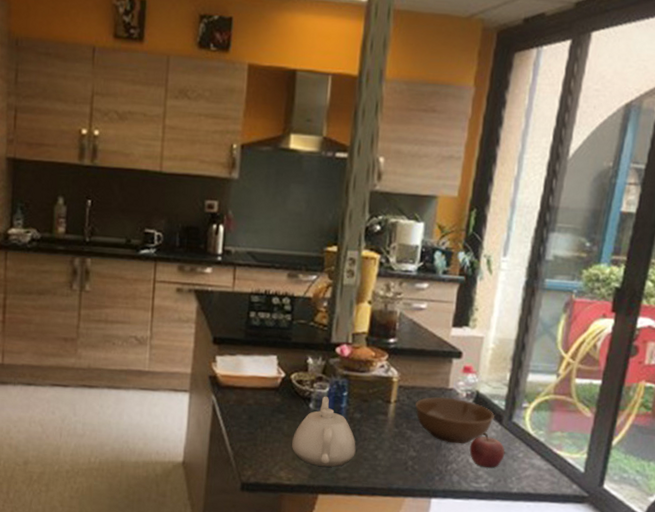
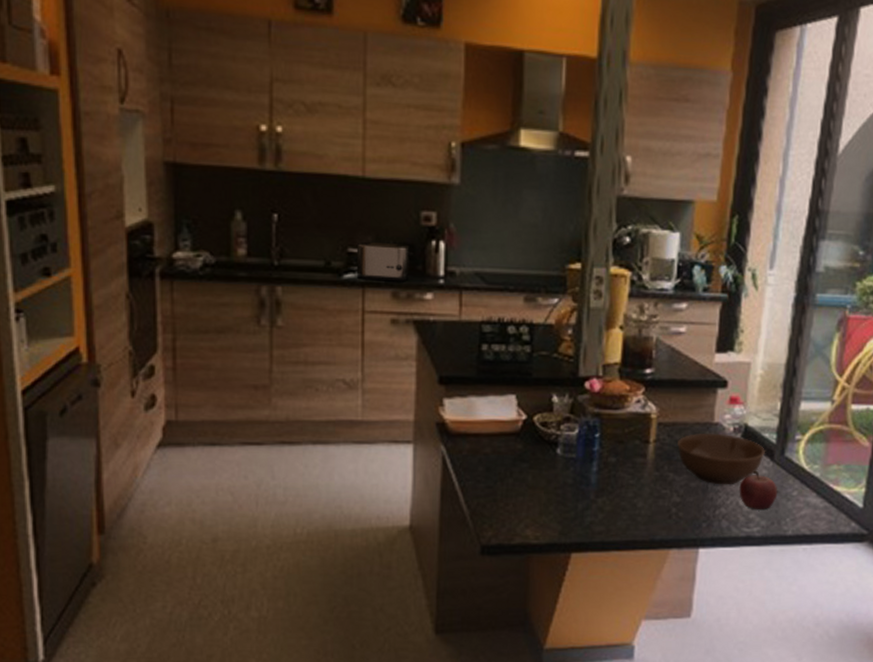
toaster: none [150,223,198,258] -> present [356,241,414,282]
teapot: present [291,396,356,467] -> none [537,439,612,520]

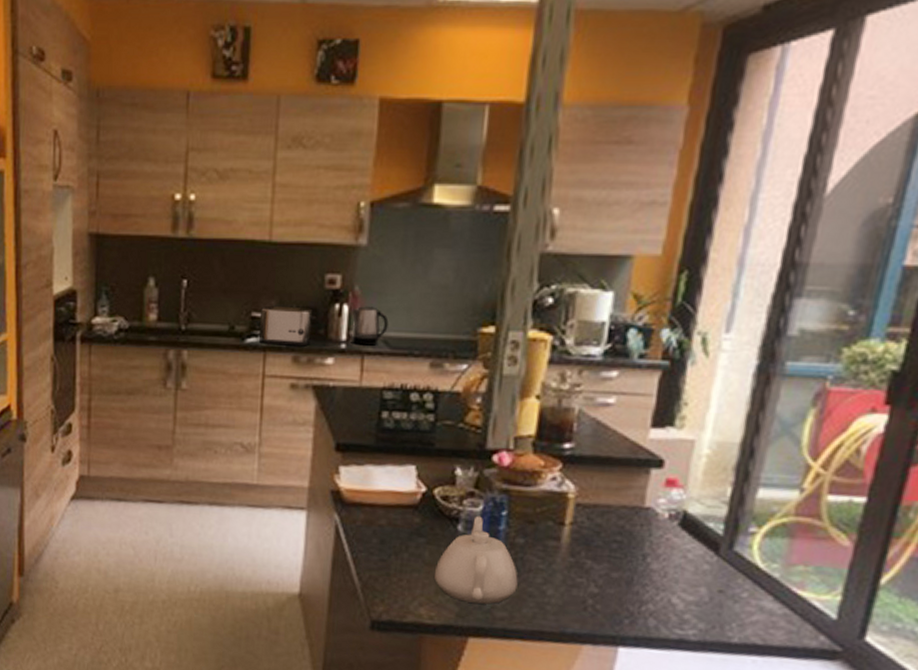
kettle: none [448,243,484,281] -> present [350,306,389,346]
teapot: none [537,439,612,520] -> present [433,515,518,605]
bowl: present [677,433,765,485] -> none [598,518,708,579]
fruit: present [739,470,778,509] -> none [672,564,723,611]

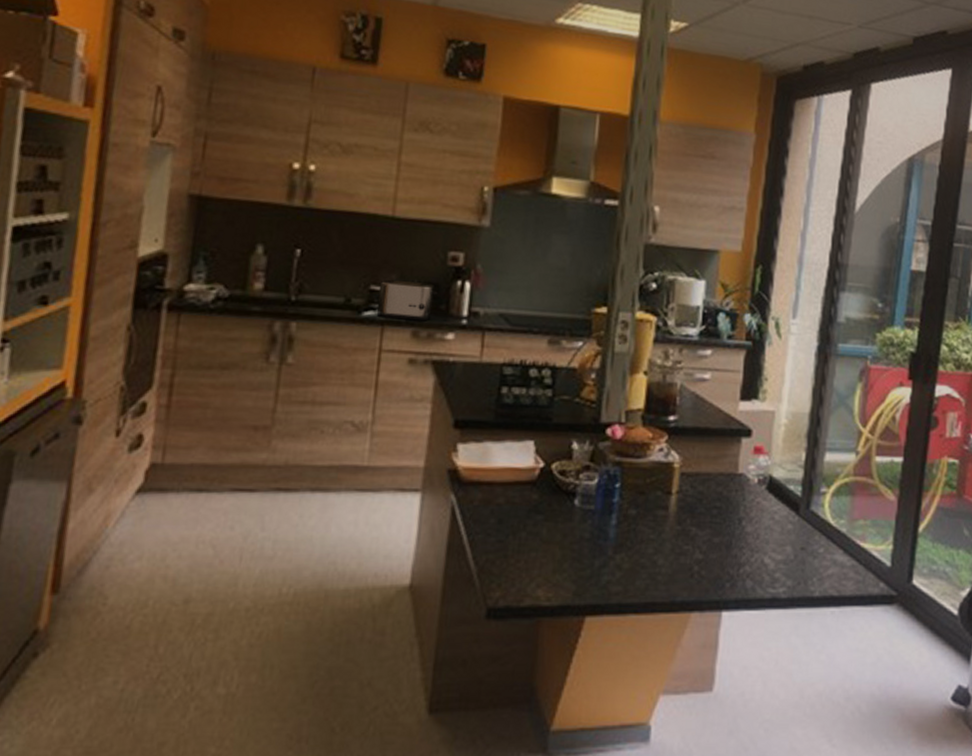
kettle: present [350,306,389,346] -> none [472,283,509,322]
teapot: present [433,515,518,605] -> none [551,489,632,580]

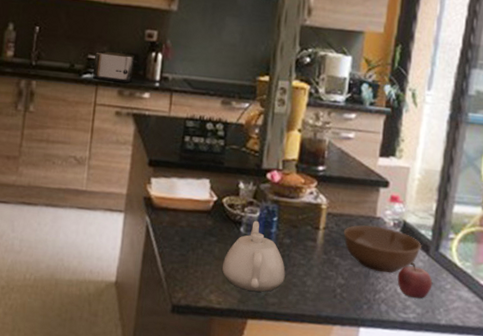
teapot: none [551,489,632,580] -> present [221,220,286,292]
bowl: none [700,484,790,541] -> present [344,225,422,273]
fruit: none [764,525,804,568] -> present [397,262,433,299]

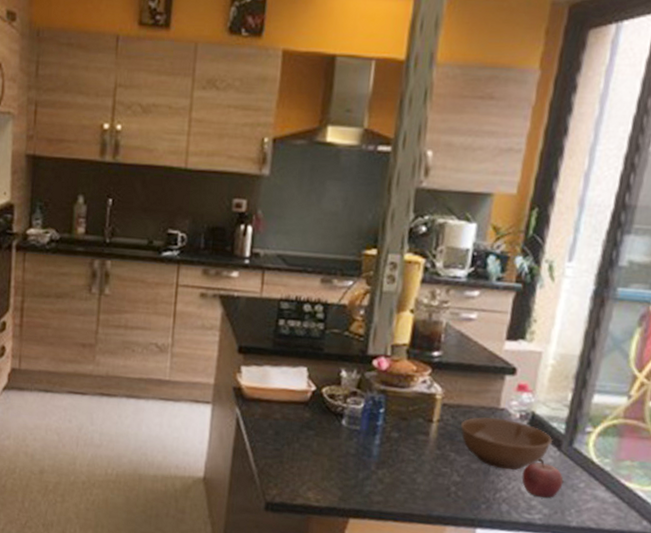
toaster: present [92,50,138,83] -> none [173,224,224,261]
teapot: present [221,220,286,292] -> none [320,412,393,490]

